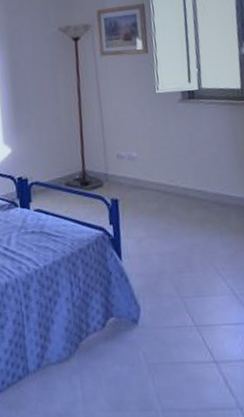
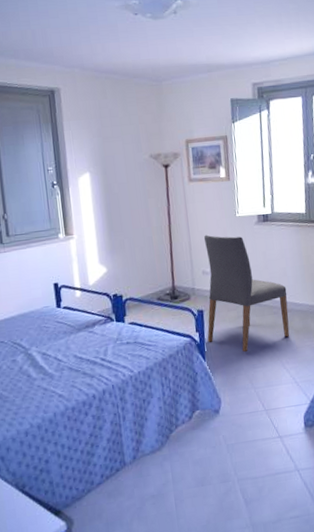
chair: none [118,113,226,253] -> present [203,234,290,353]

